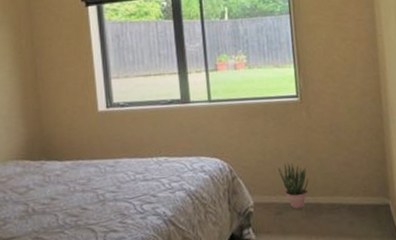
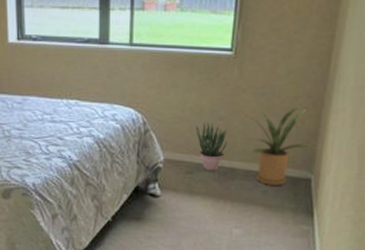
house plant: none [317,137,382,216] -> present [242,105,310,186]

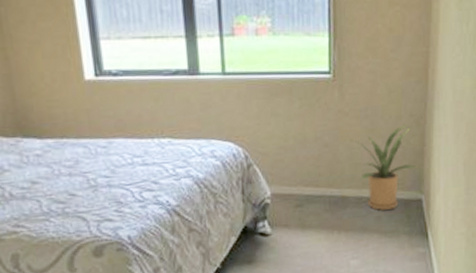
potted plant: present [195,121,228,171] -> none [300,149,336,202]

